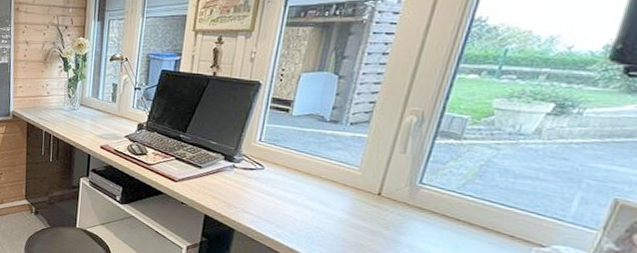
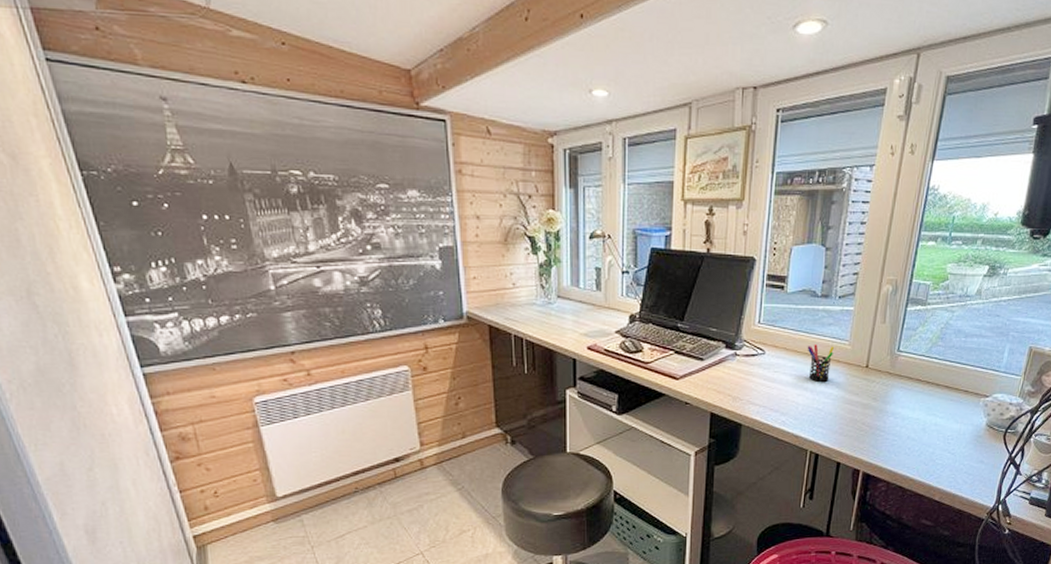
pen holder: none [310,166,341,203] -> present [807,344,834,382]

